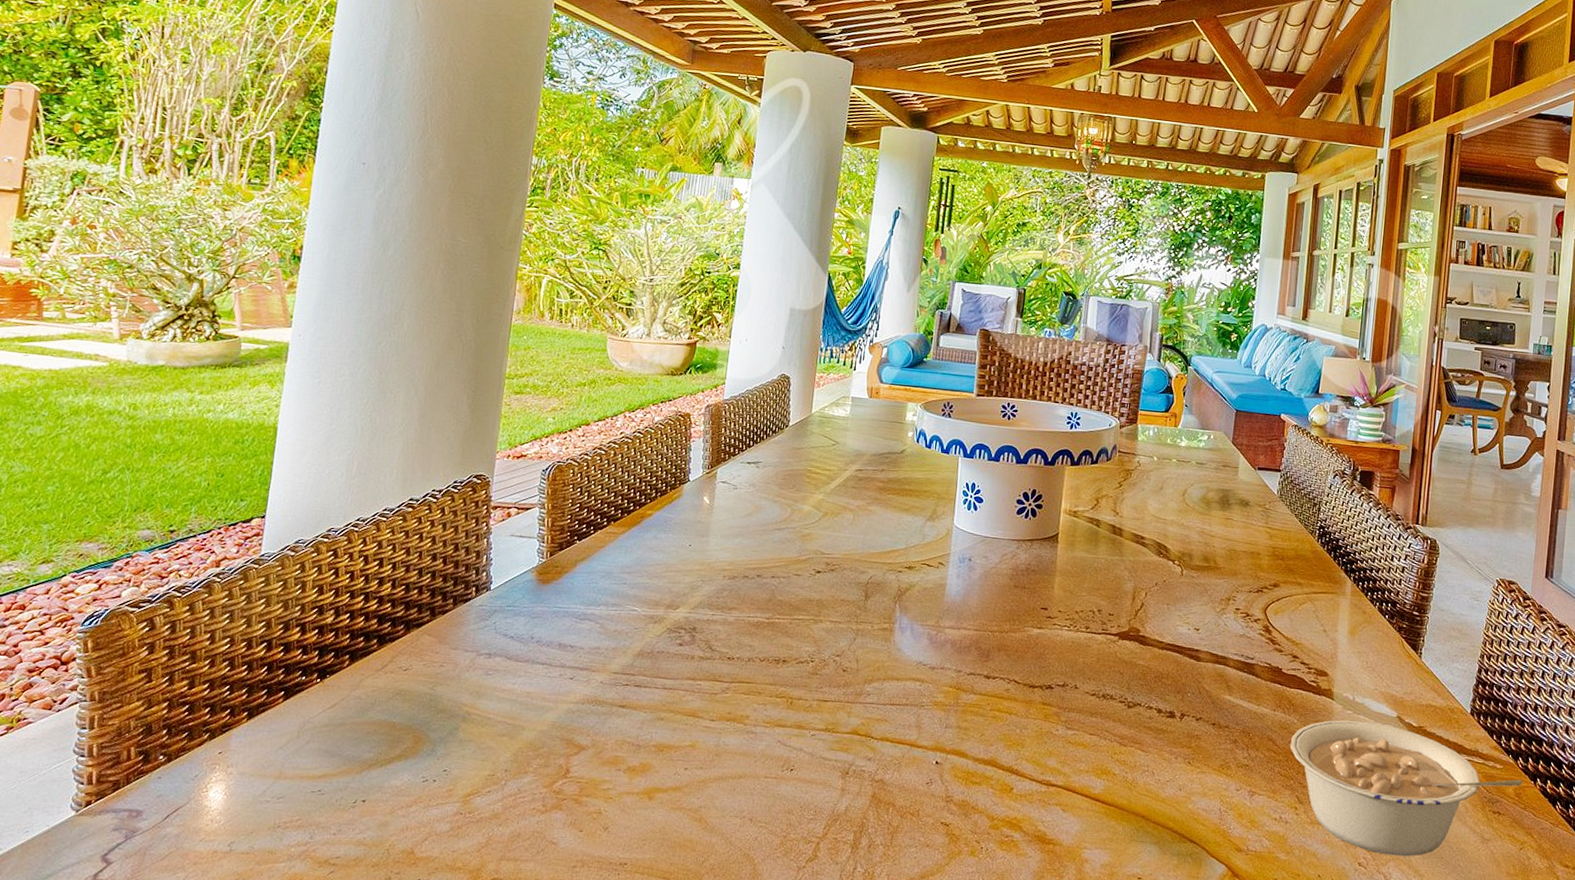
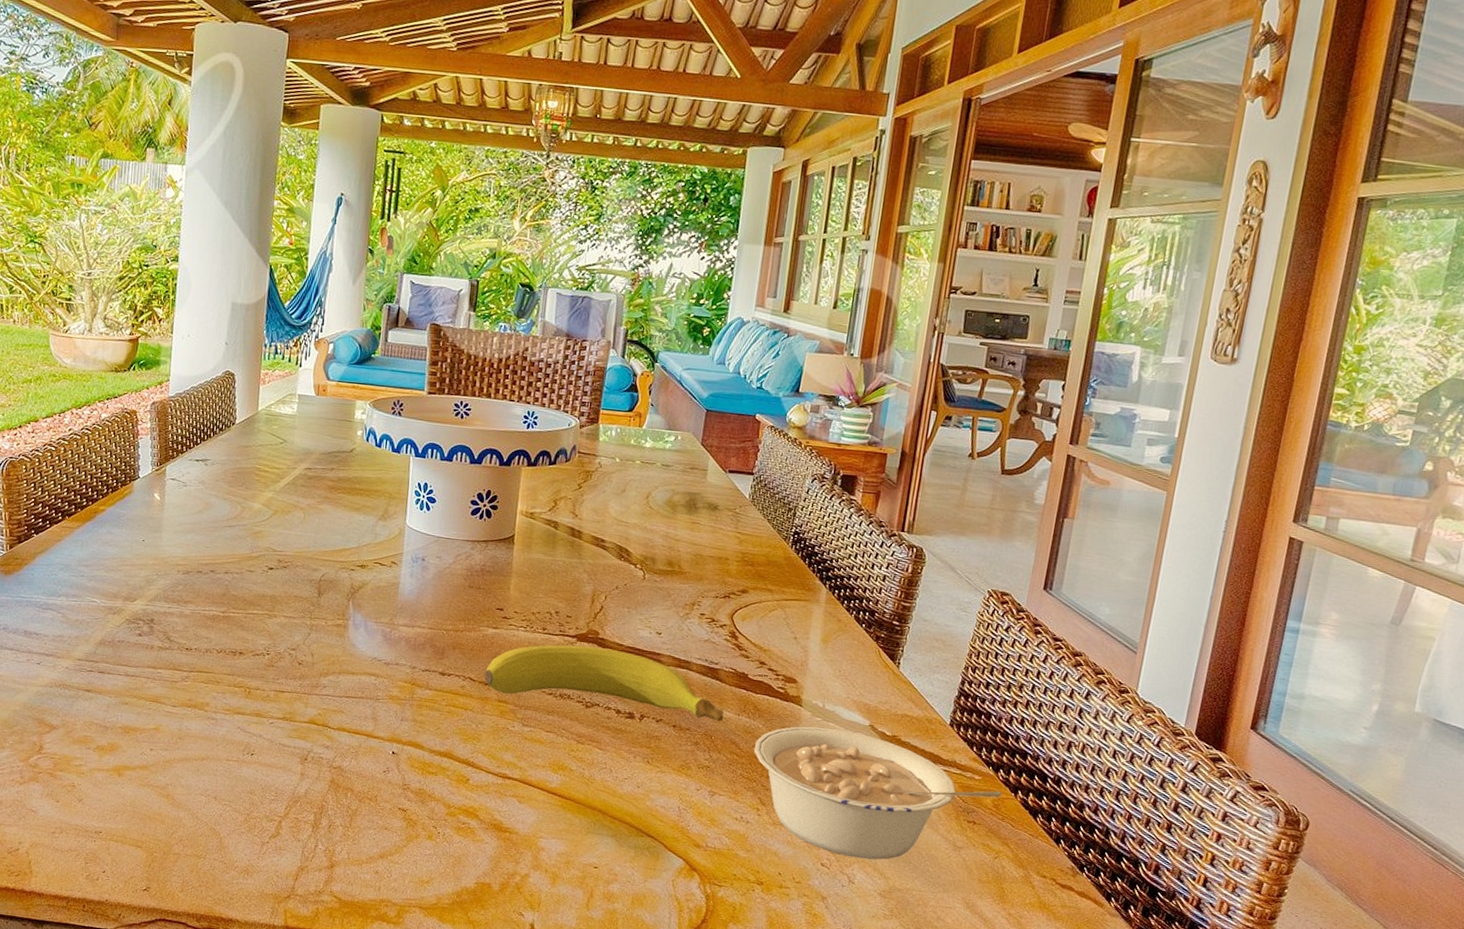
fruit: none [1028,643,1261,718] -> present [484,645,724,721]

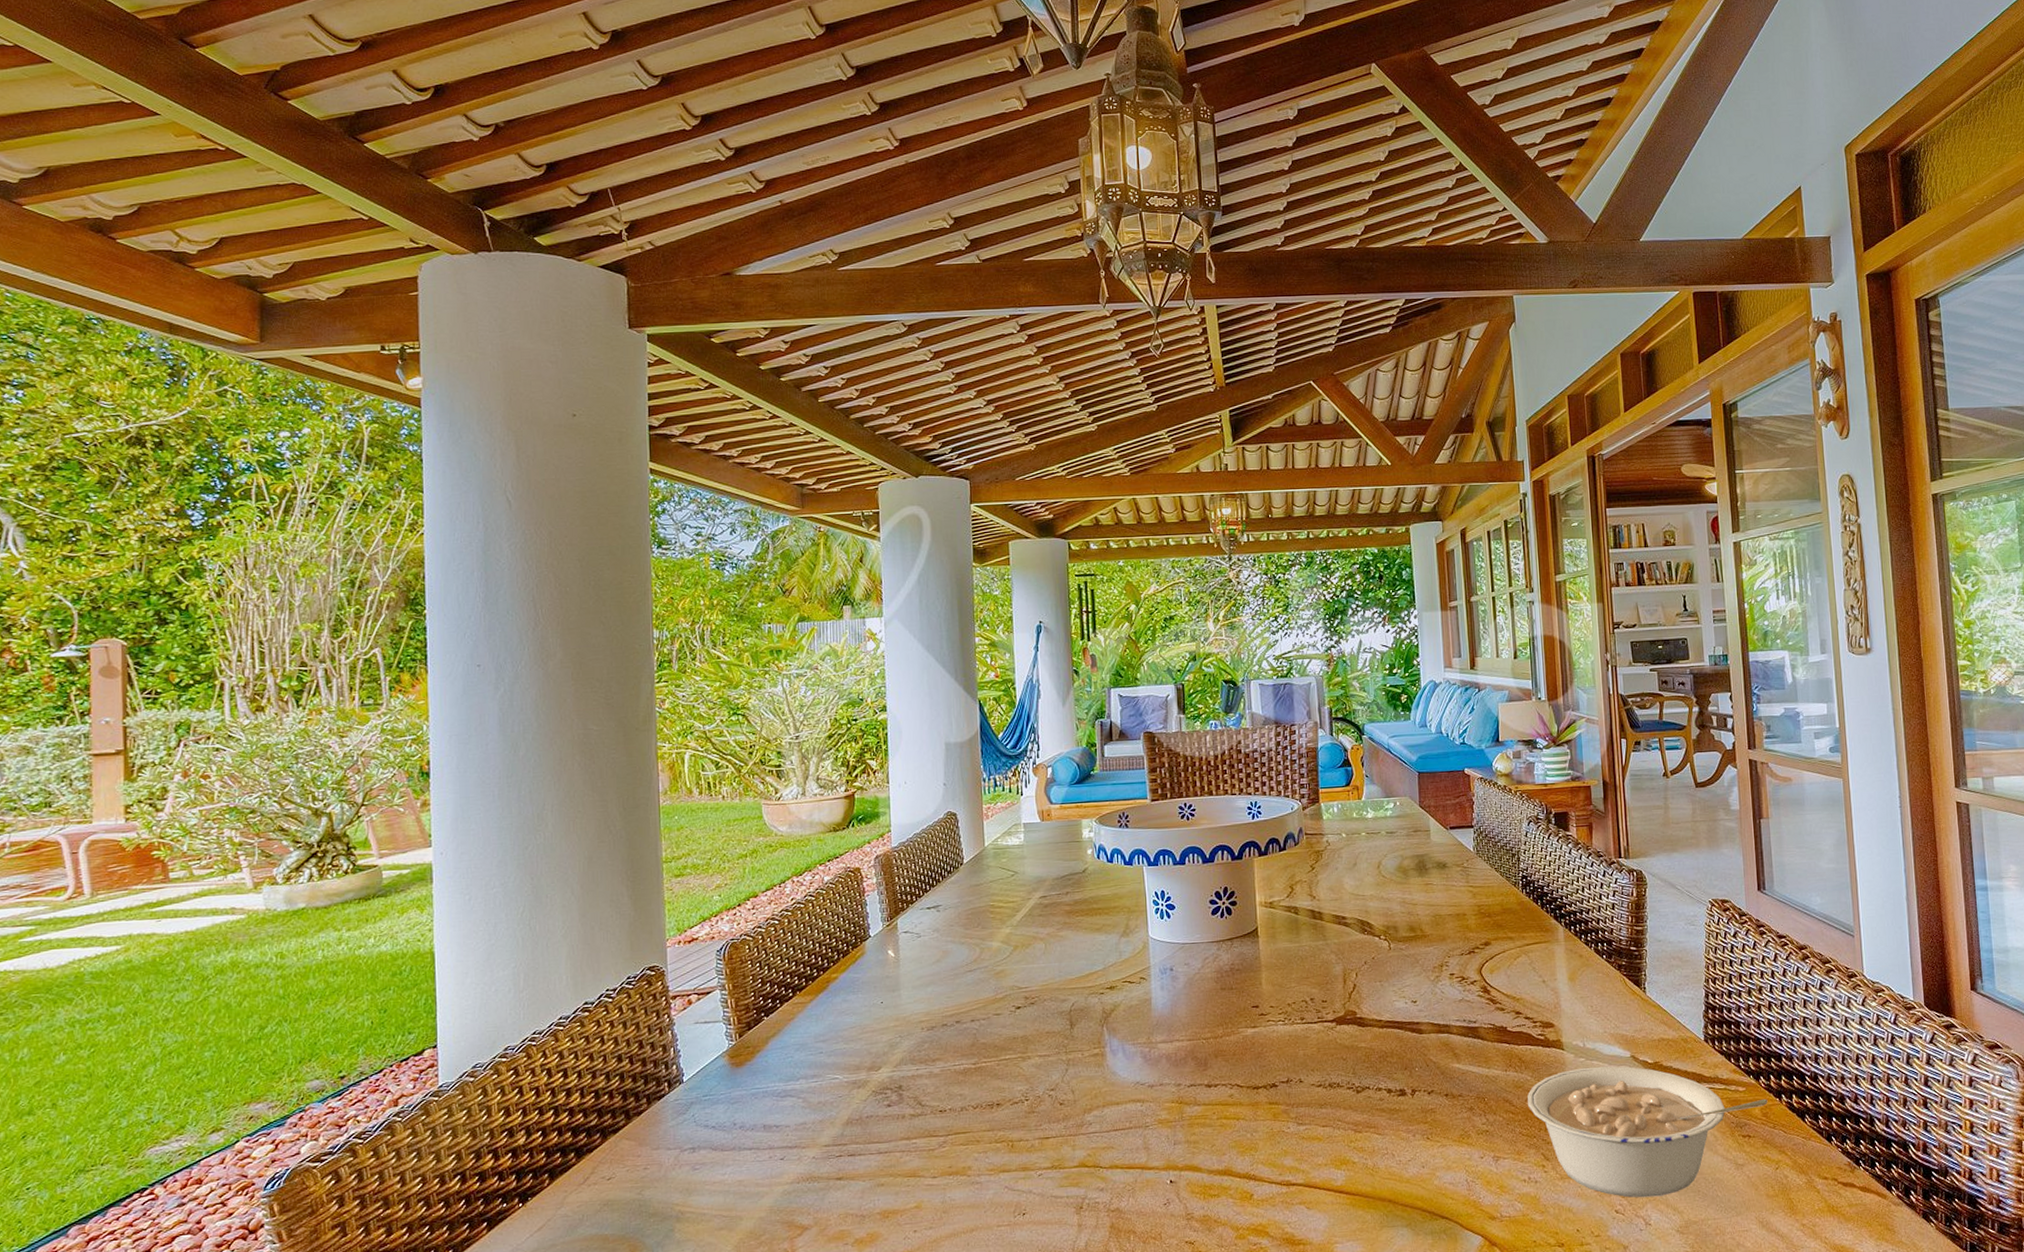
fruit: present [484,645,724,721] -> none [1250,1027,1493,1095]

